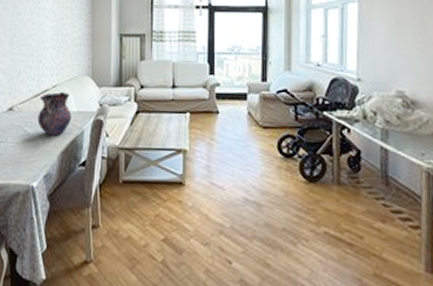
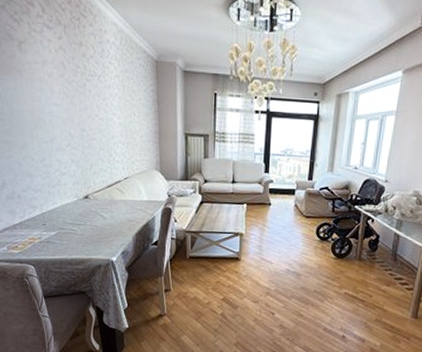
vase: present [37,92,72,137] -> none [112,183,143,221]

